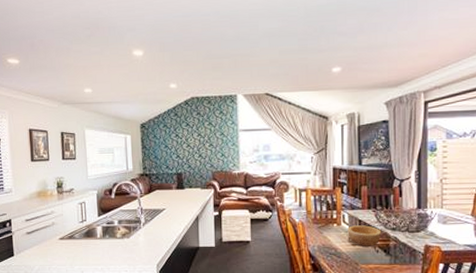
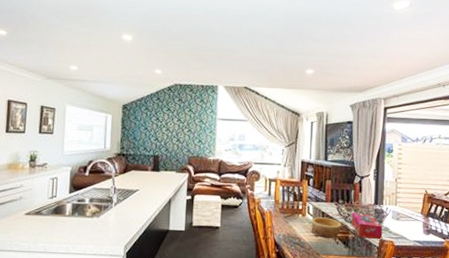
tissue box: none [392,219,428,246] -> present [351,213,383,240]

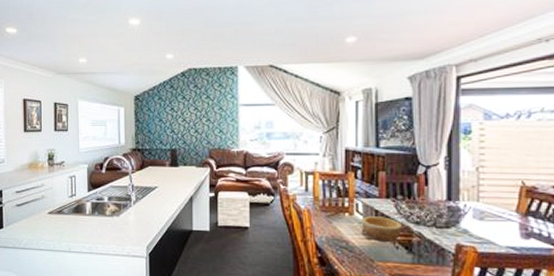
tissue box: present [351,213,383,240] -> none [415,211,460,245]

